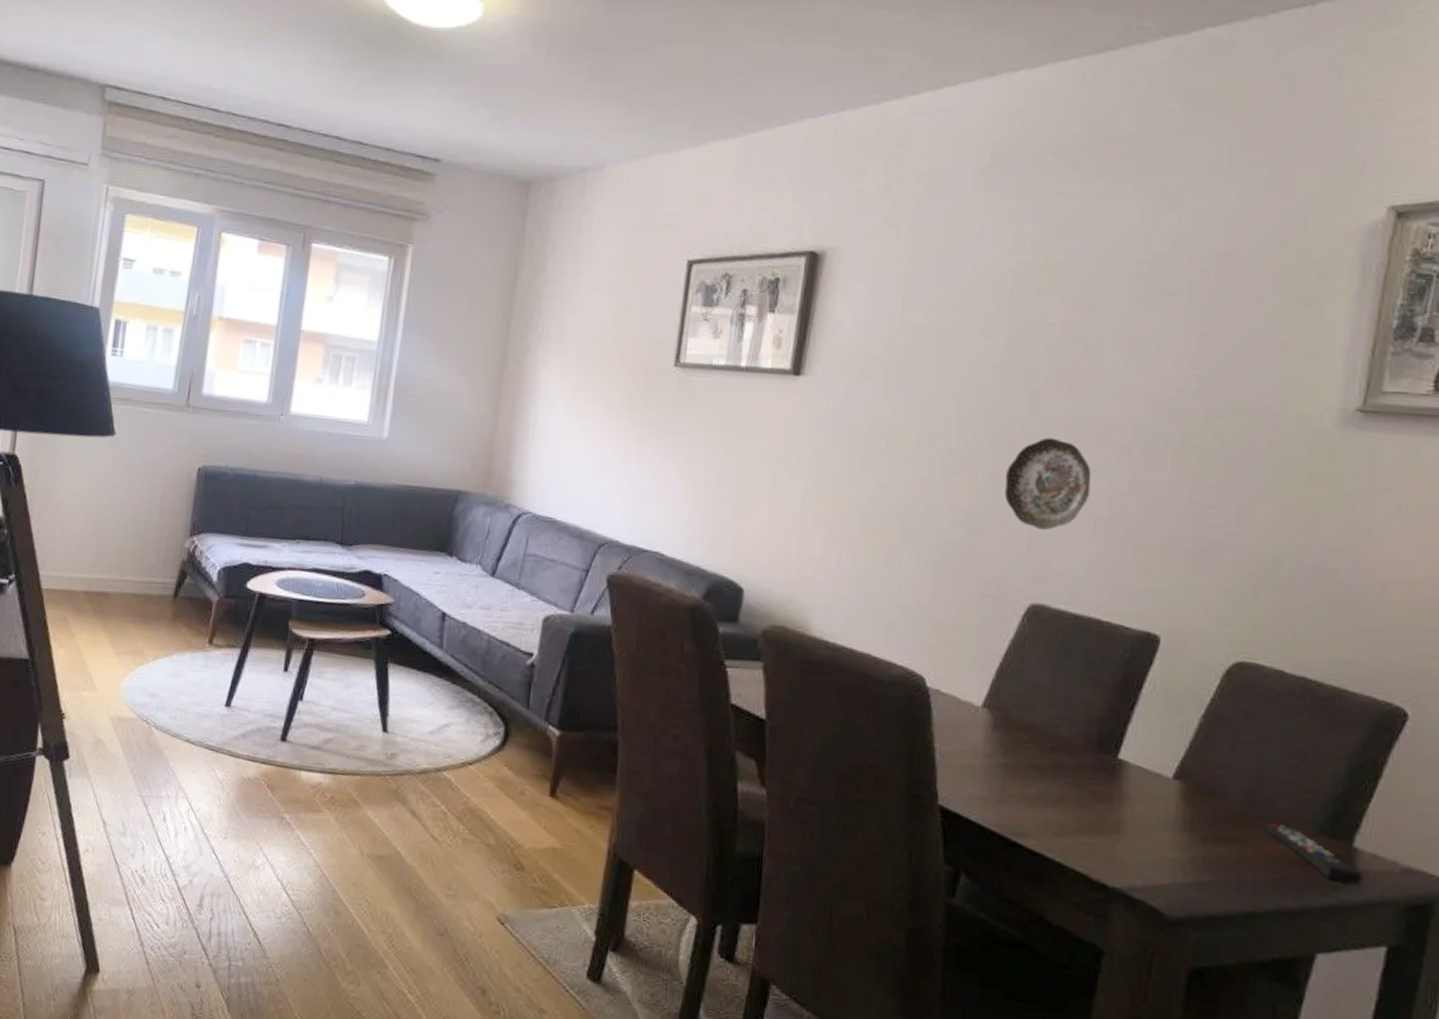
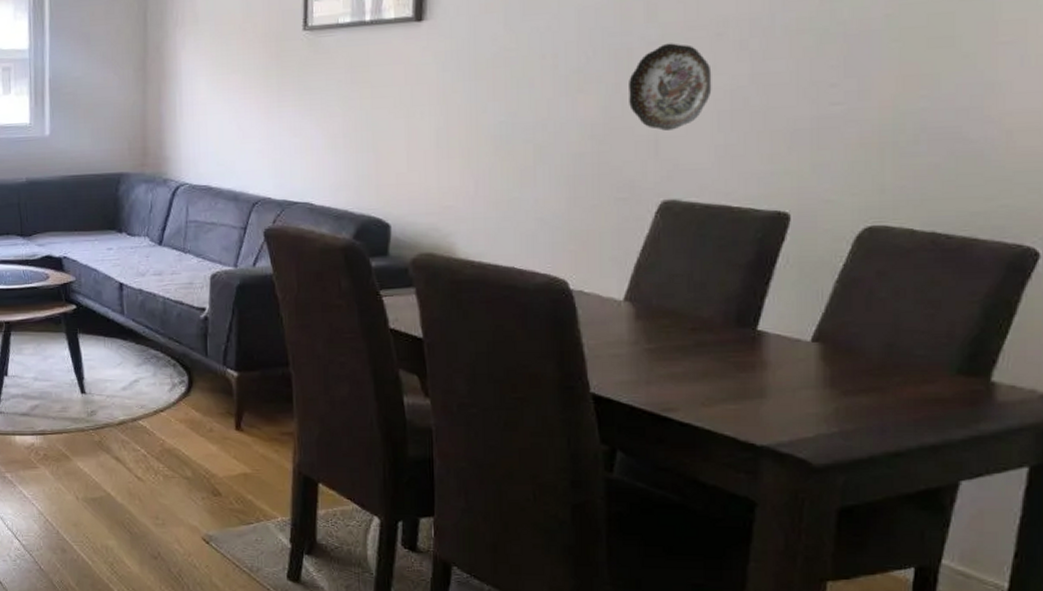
remote control: present [1263,823,1363,885] -> none [902,370,1002,415]

